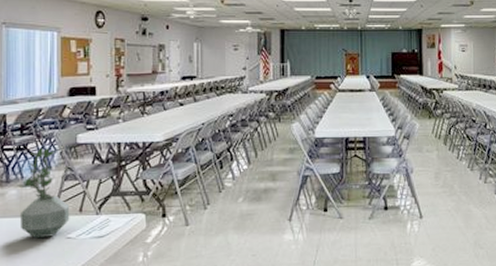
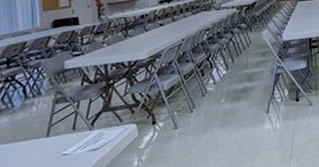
potted plant: present [16,147,70,239] -> none [7,75,64,160]

